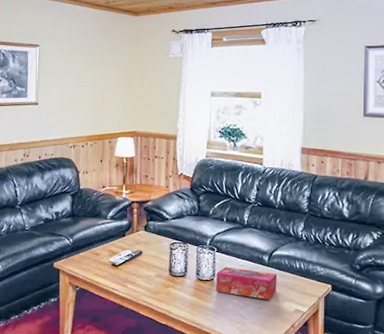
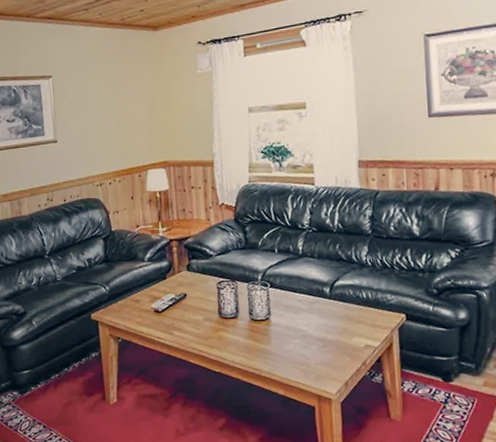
tissue box: present [215,266,277,300] -> none [272,303,342,337]

